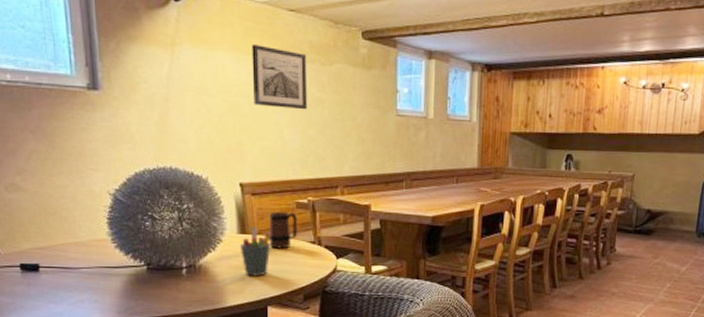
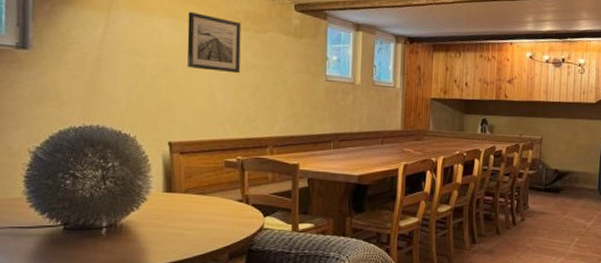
pen holder: present [239,226,271,276] -> none [164,185,198,235]
mug: present [269,212,297,249] -> none [196,171,225,207]

